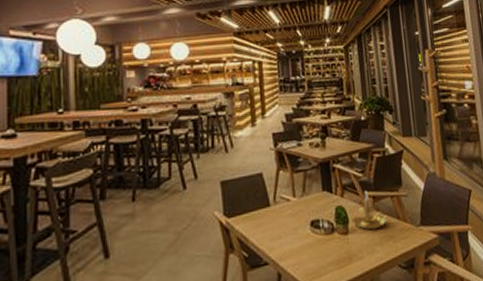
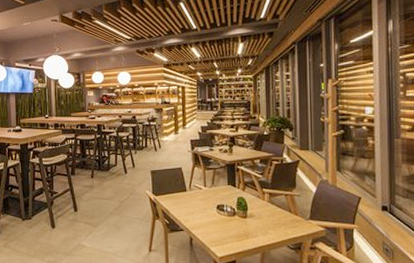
candle holder: present [351,191,388,231] -> none [250,188,282,218]

